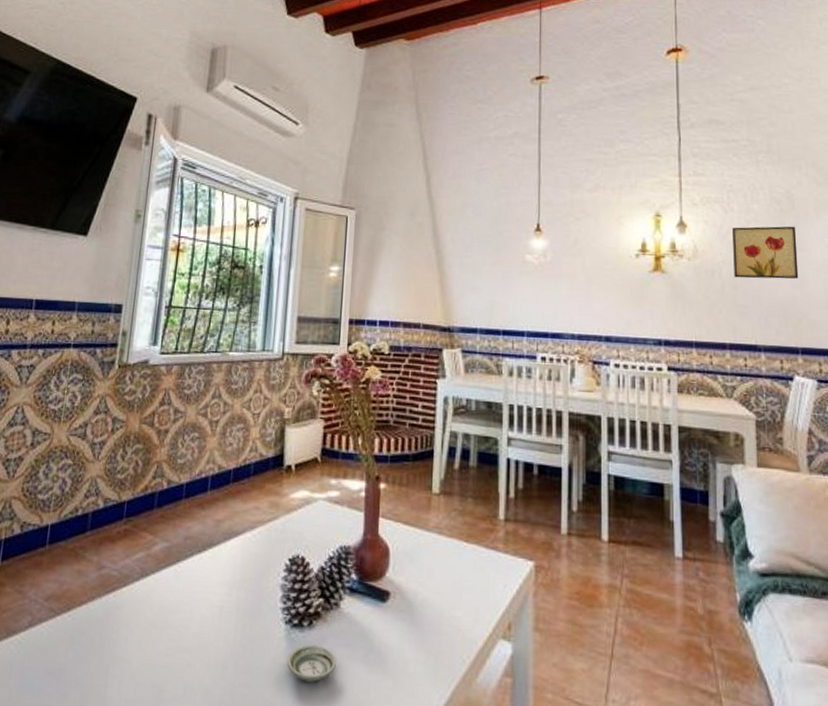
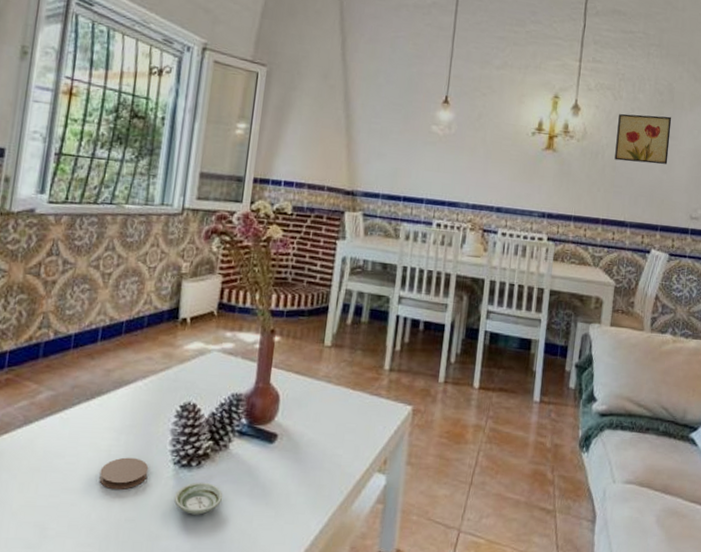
coaster: none [212,614,261,650] -> present [99,457,149,489]

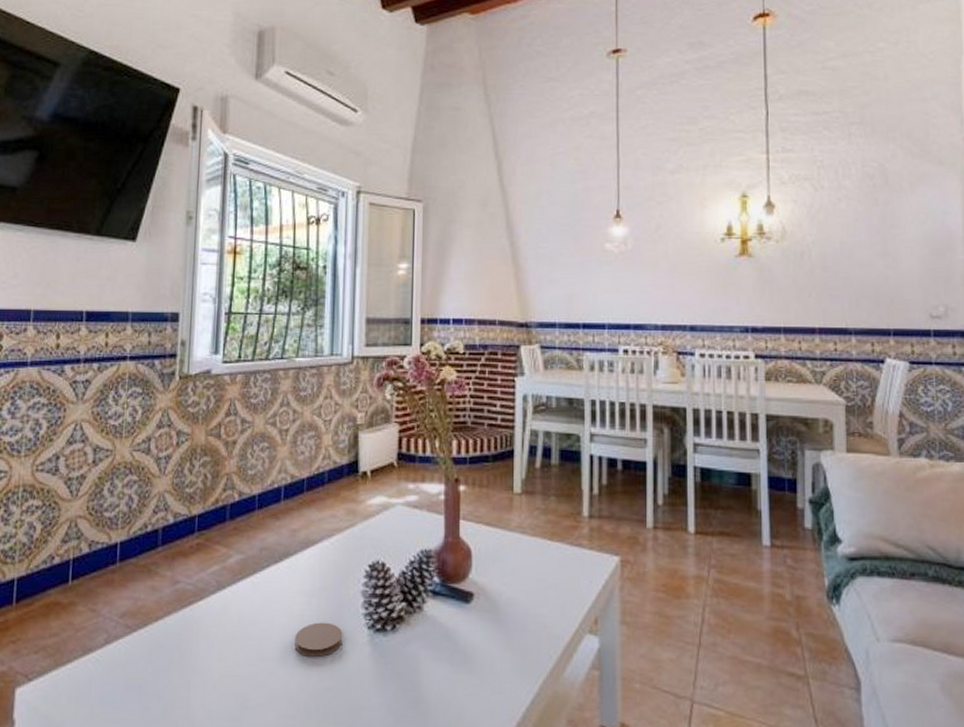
saucer: present [173,482,223,515] -> none [371,647,423,684]
wall art: present [614,113,672,165] -> none [823,202,892,259]

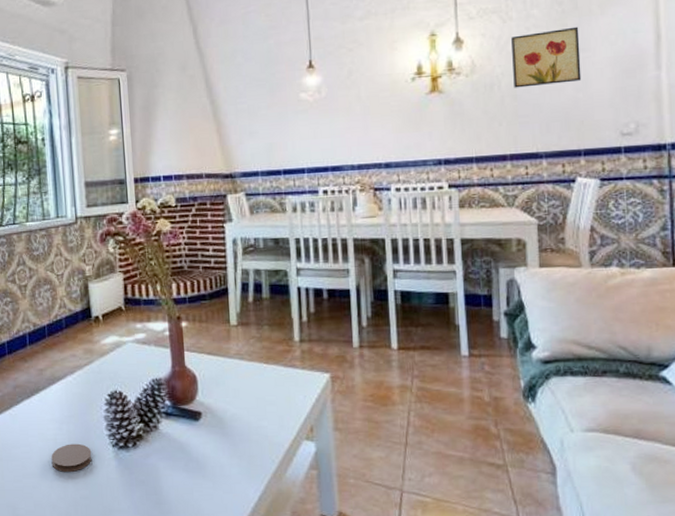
wall art: none [823,202,892,259] -> present [511,26,582,88]

